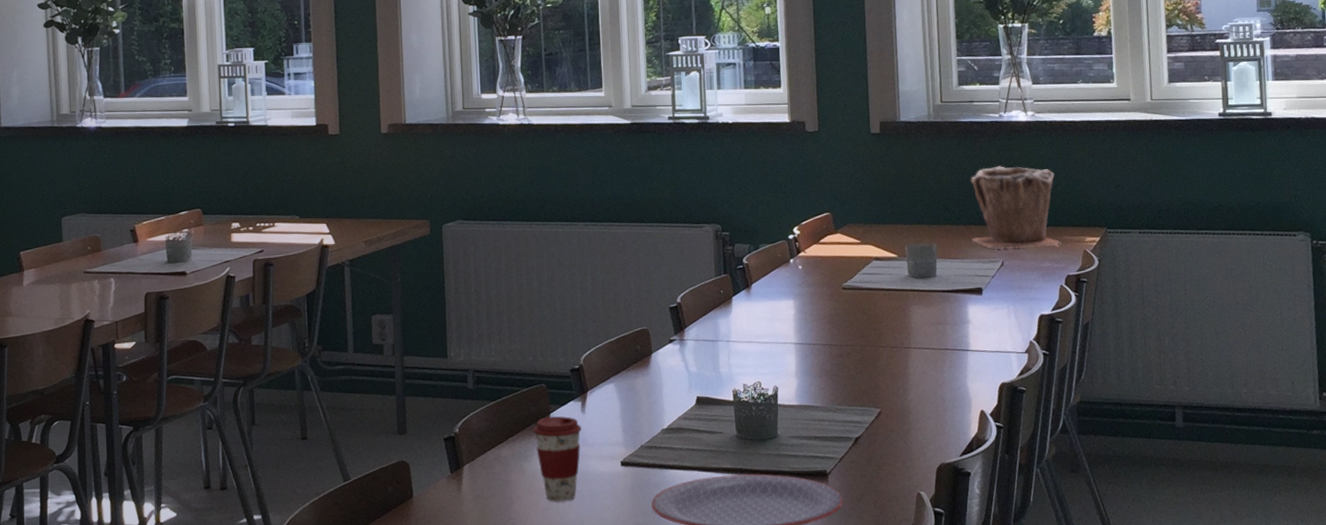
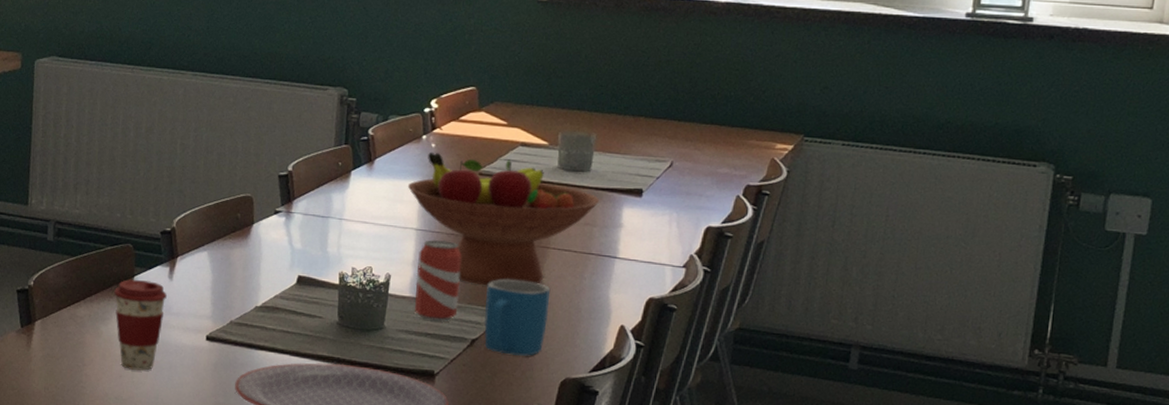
fruit bowl: none [782,273,948,387] -> present [407,151,600,285]
beverage can: none [800,350,840,424] -> present [415,239,462,321]
mug: none [862,379,919,448] -> present [484,279,550,356]
plant pot: present [970,166,1062,249] -> none [638,51,750,150]

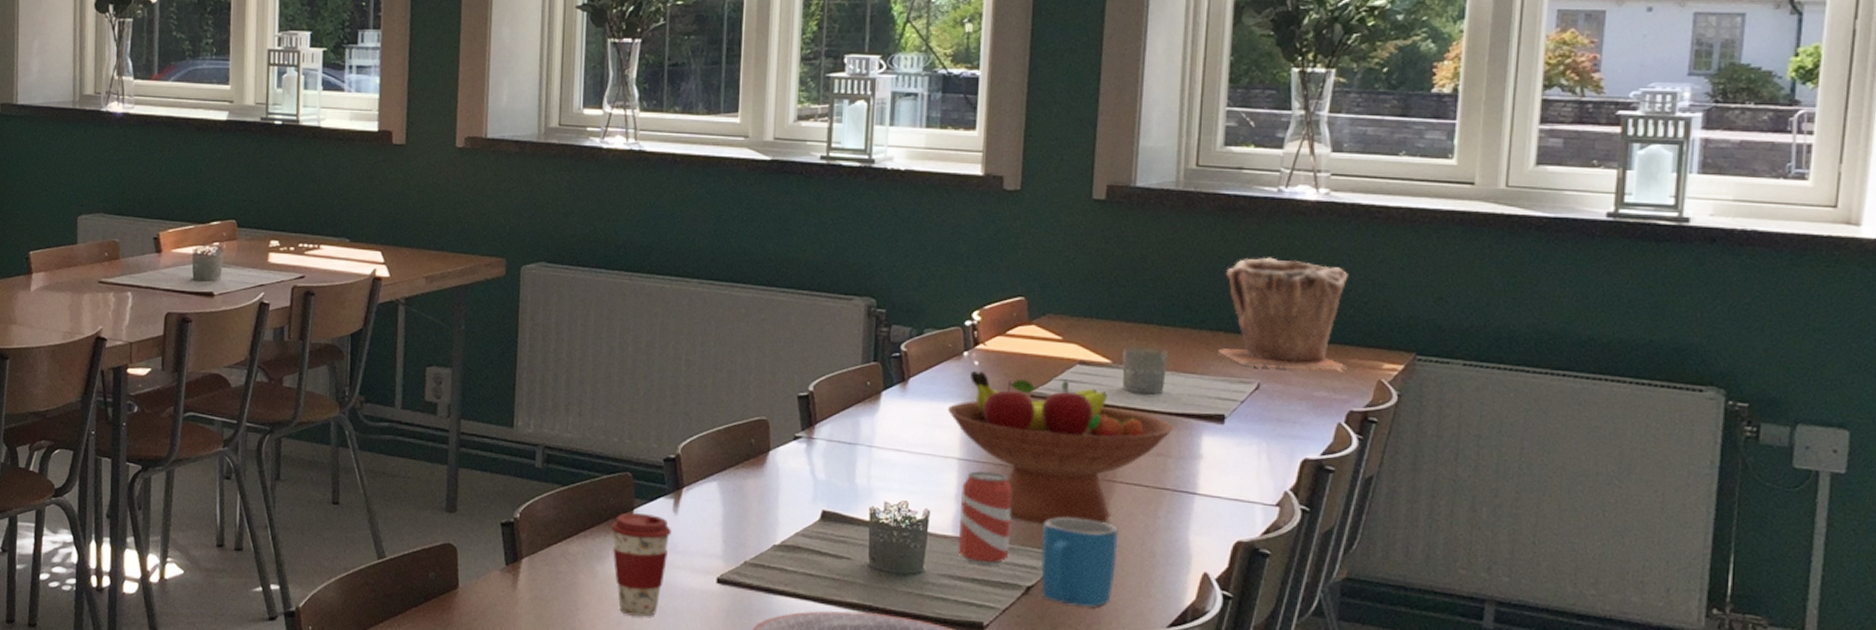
plant pot: none [638,51,750,150] -> present [1217,257,1349,370]

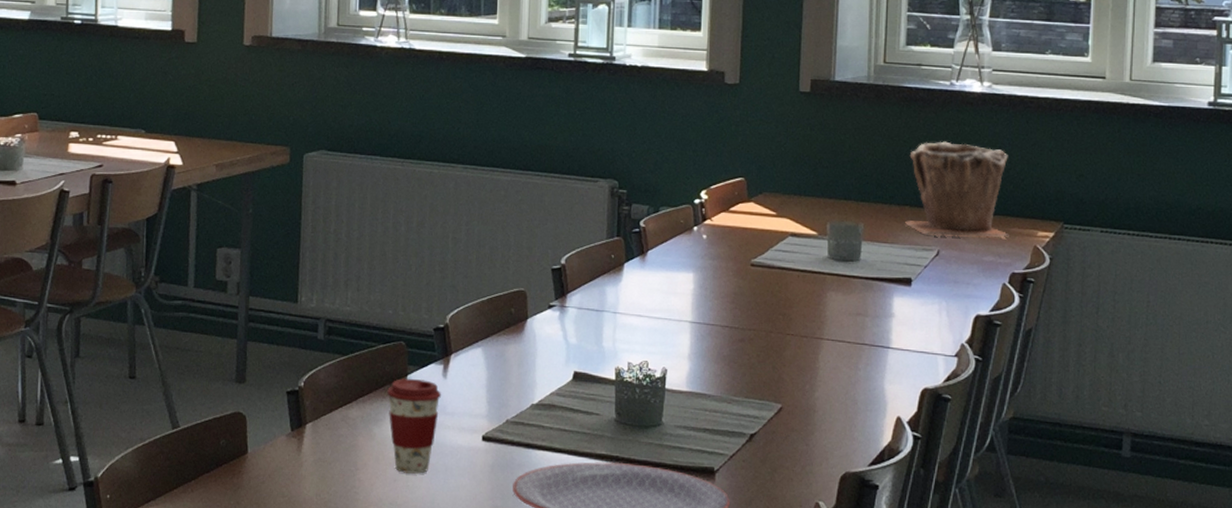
fruit bowl: present [947,370,1174,524] -> none [680,243,871,378]
beverage can: present [959,470,1012,565] -> none [692,332,737,416]
mug: present [1041,517,1117,607] -> none [762,371,826,450]

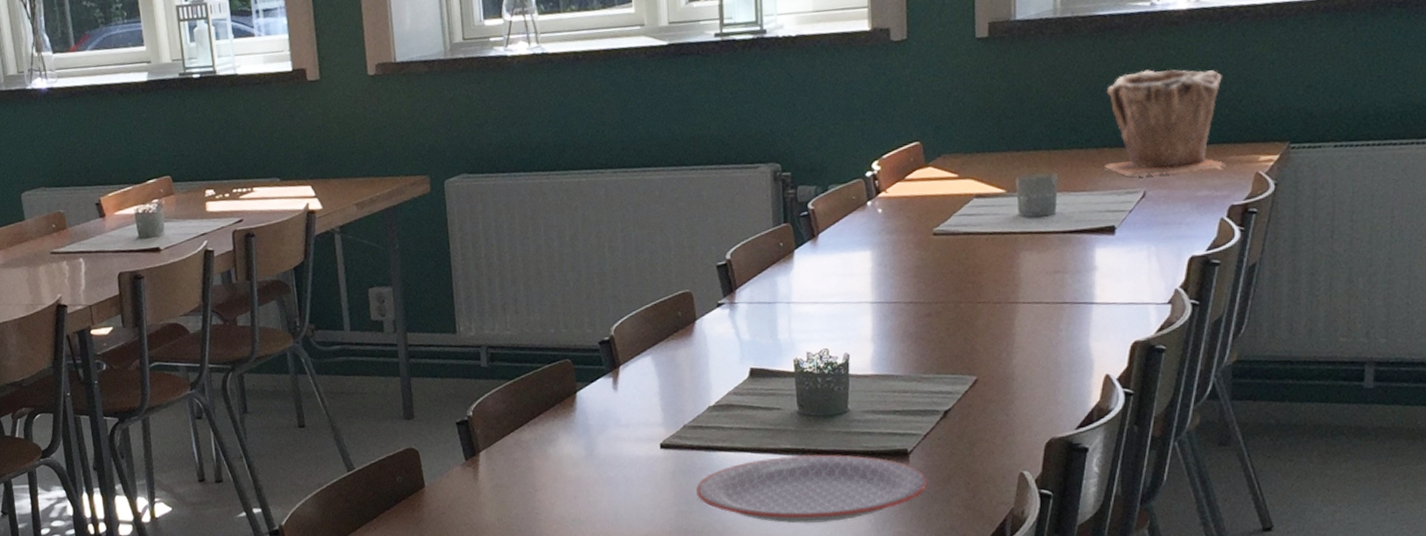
coffee cup: present [387,379,441,474] -> none [558,395,614,489]

